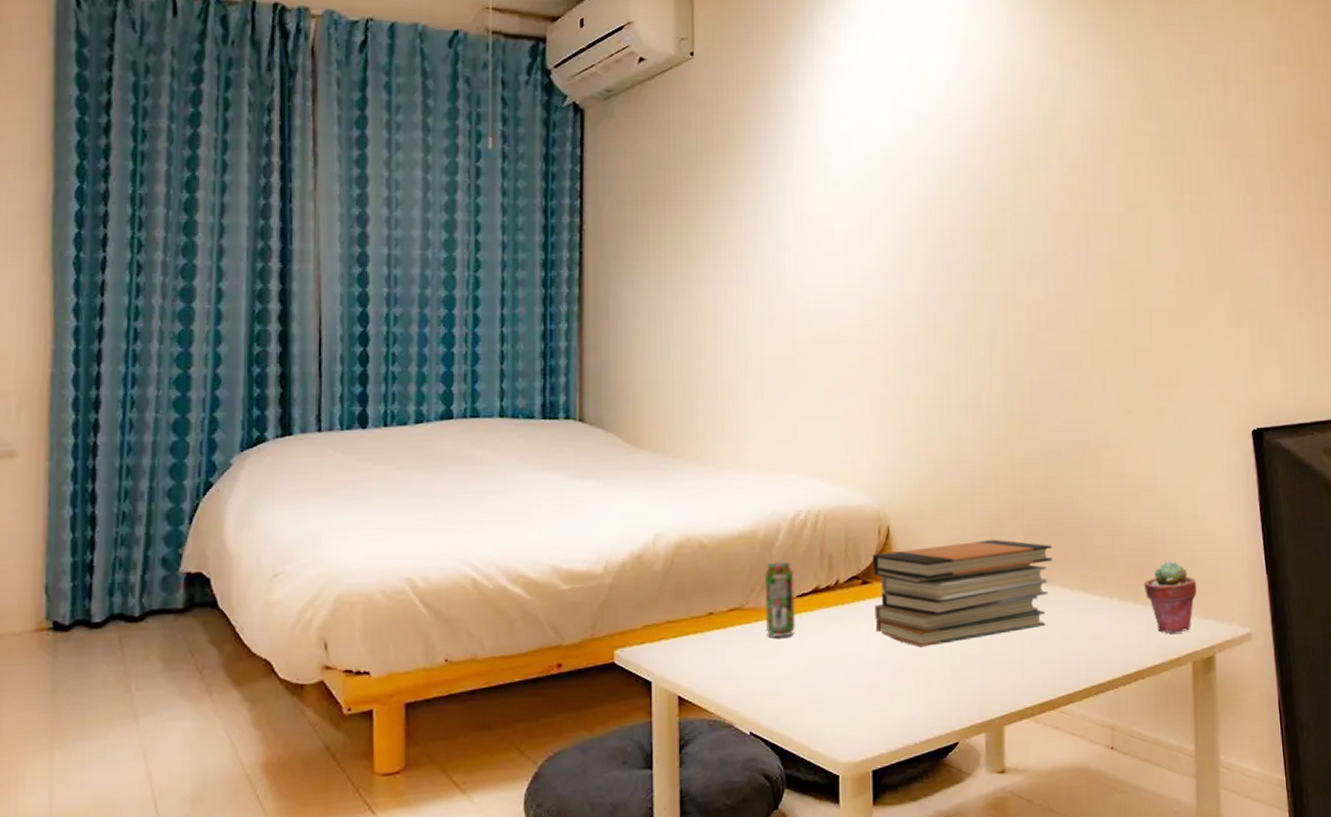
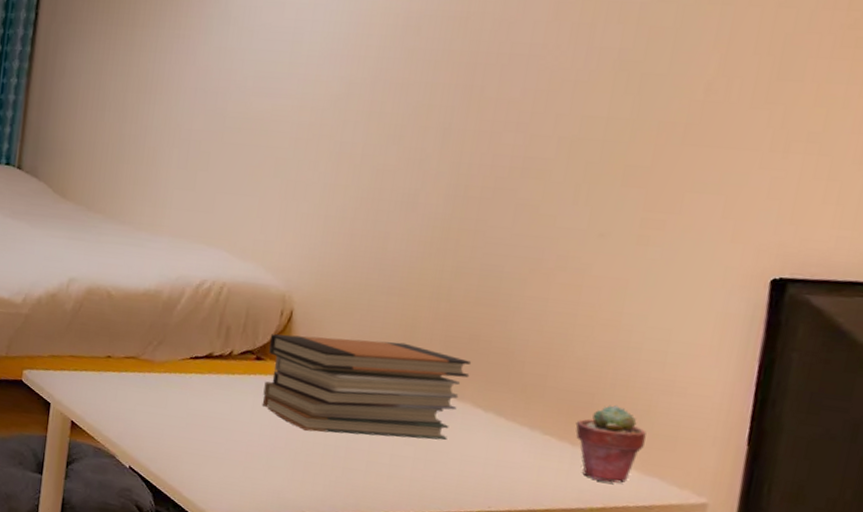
beverage can: present [764,561,796,637] -> none [157,322,191,392]

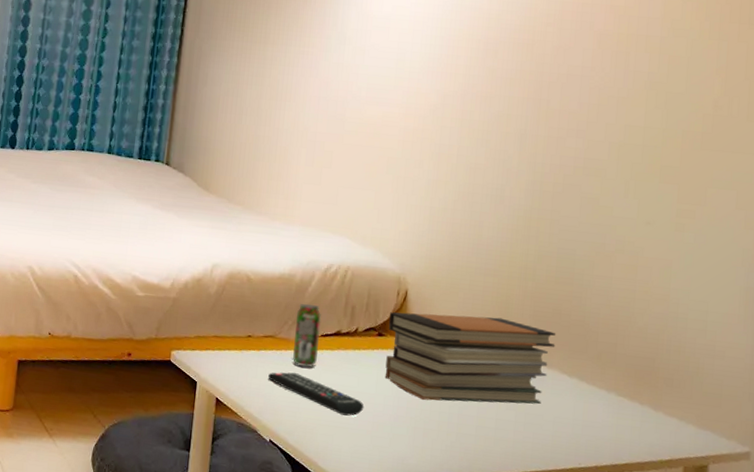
remote control: none [128,396,237,445] -> present [267,372,364,416]
beverage can: none [157,322,191,392] -> present [293,303,322,368]
potted succulent: present [575,404,646,483] -> none [642,367,698,437]

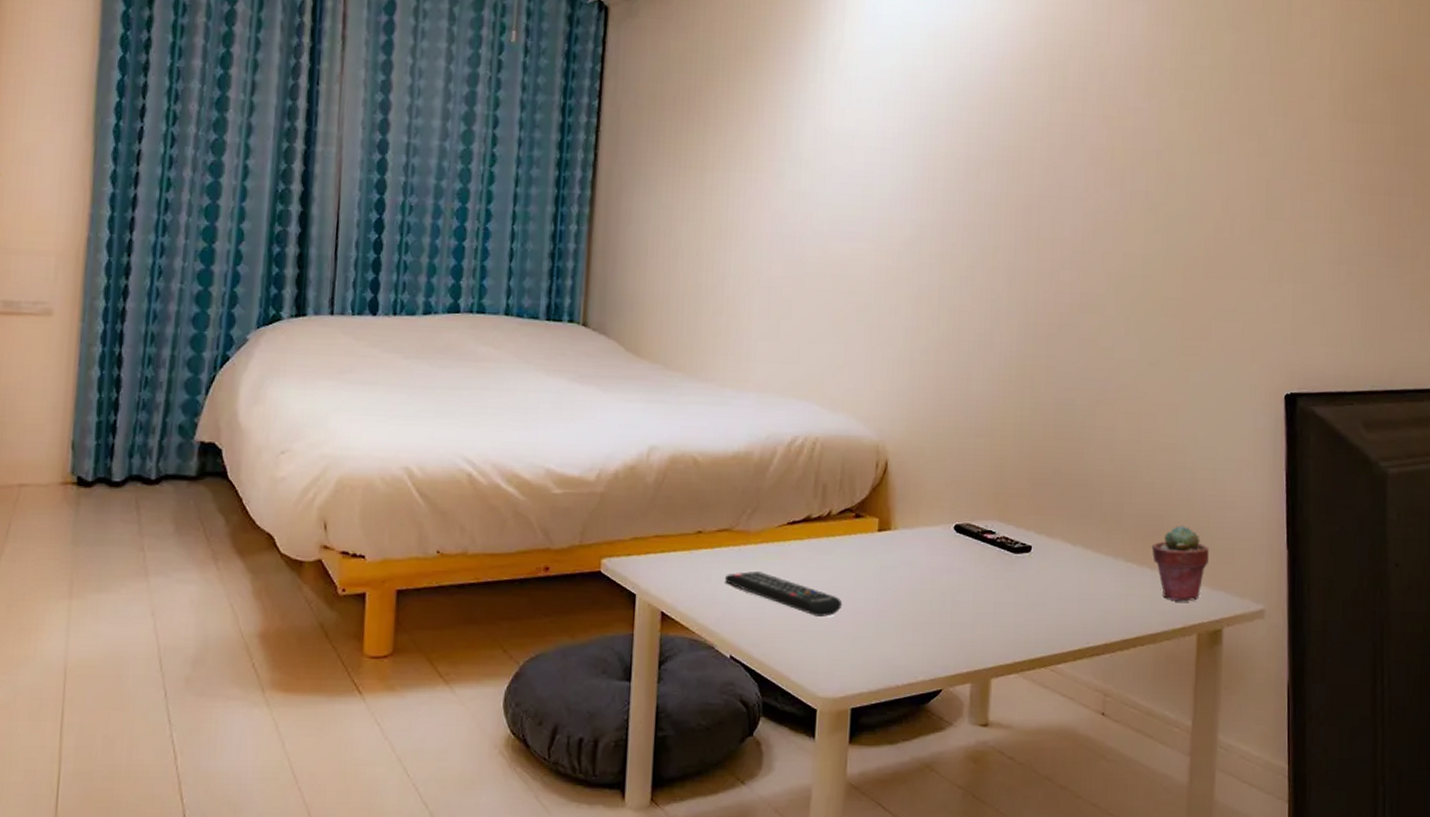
beverage can: present [293,303,322,368] -> none [754,486,787,564]
book stack: present [385,312,556,405] -> none [865,484,1057,588]
potted succulent: none [642,367,698,437] -> present [1151,524,1209,601]

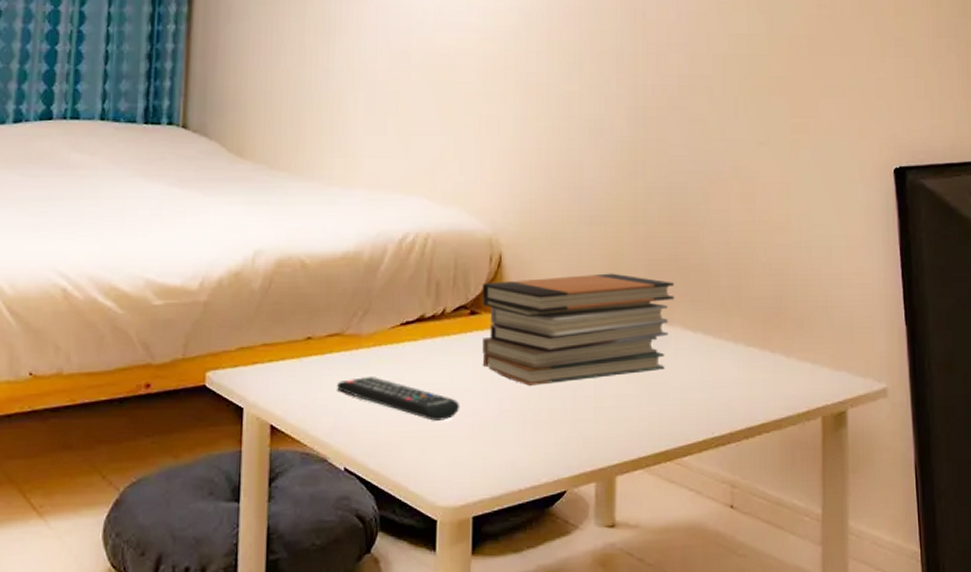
book stack: none [865,484,1057,588] -> present [482,273,675,386]
potted succulent: present [1151,524,1209,601] -> none [771,305,829,384]

